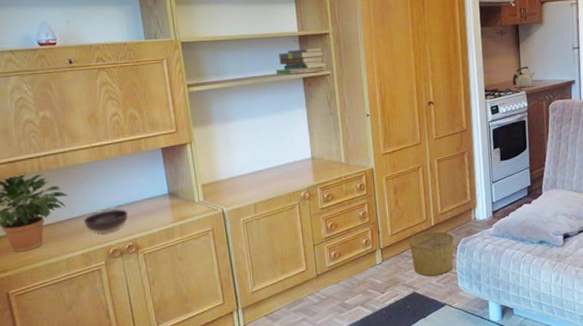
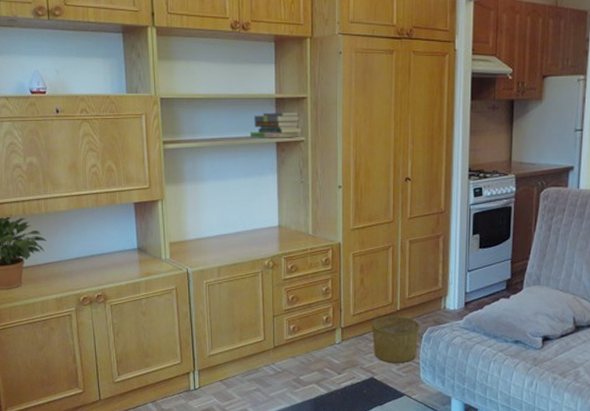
bowl: present [83,209,128,234] -> none [59,258,99,282]
kettle: present [512,66,535,88] -> none [500,147,528,171]

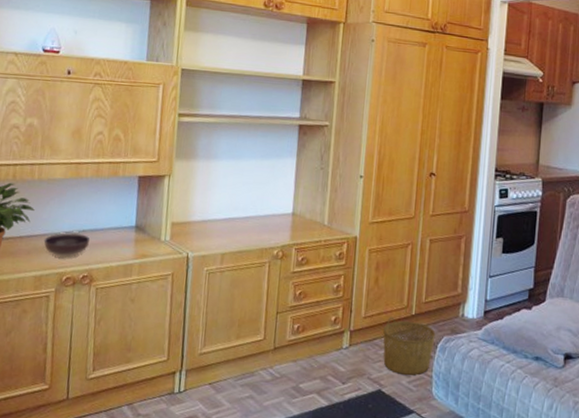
bowl: none [59,258,99,282] -> present [43,232,89,259]
books: present [249,113,302,138] -> none [271,93,327,122]

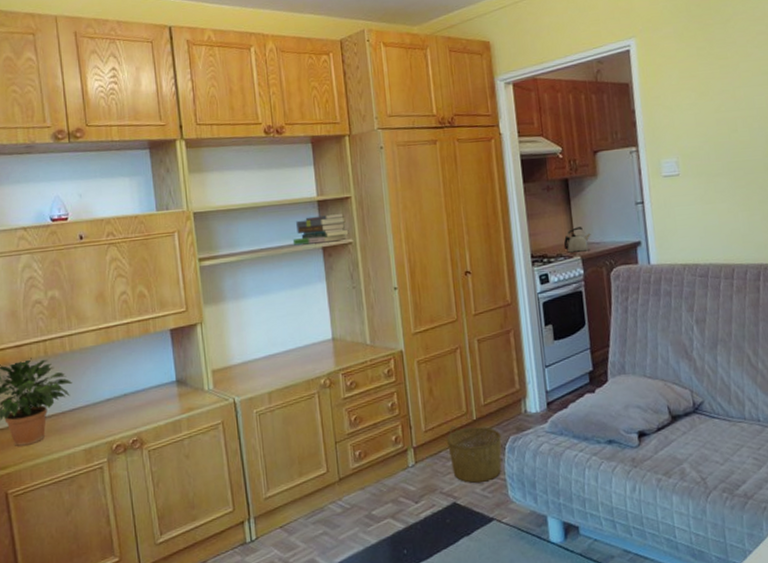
bowl: present [43,232,89,259] -> none [87,398,133,427]
books: none [271,93,327,122] -> present [292,214,349,245]
kettle: none [527,150,556,175] -> present [563,227,591,253]

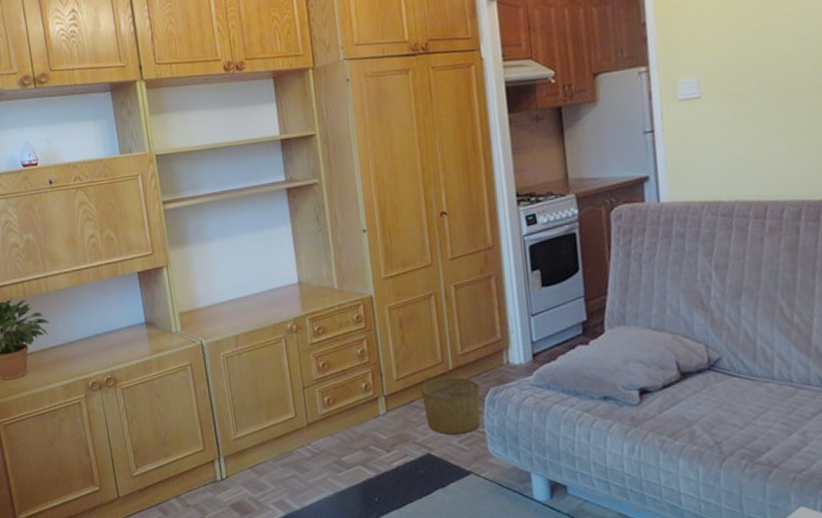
books: present [292,214,349,245] -> none [255,153,314,187]
kettle: present [563,227,591,253] -> none [554,161,588,191]

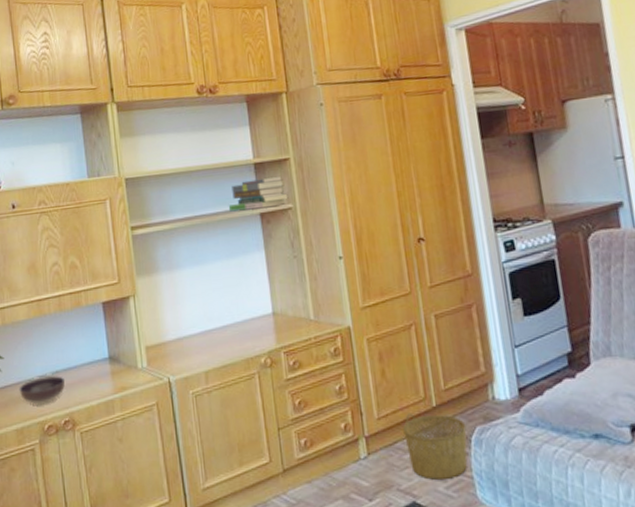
bowl: none [64,338,106,365] -> present [19,375,65,406]
books: none [255,153,314,187] -> present [228,177,289,212]

